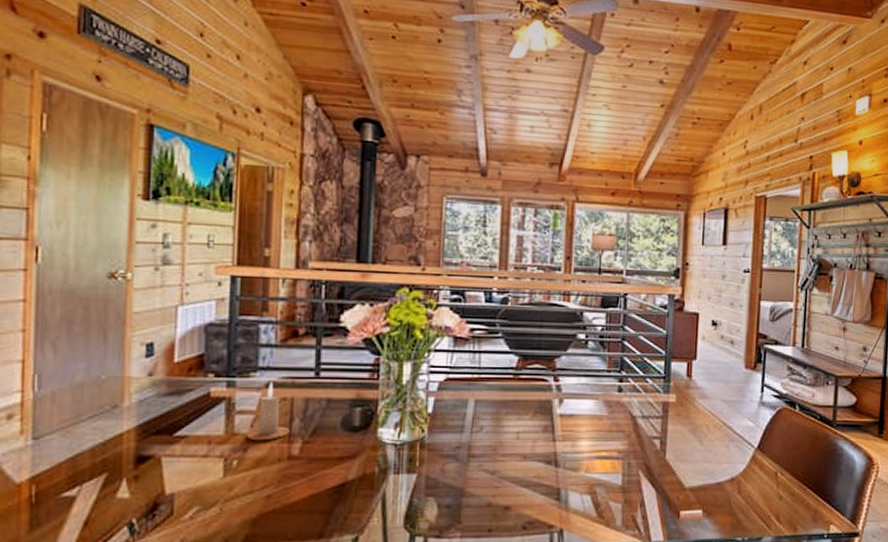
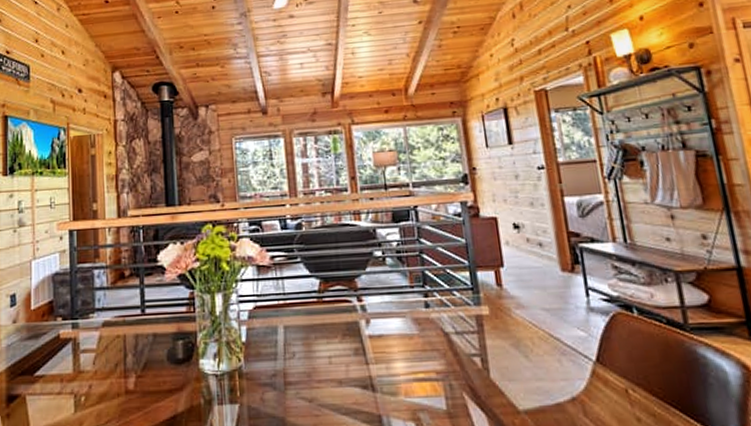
candle: present [246,381,289,441] -> none [90,321,125,378]

